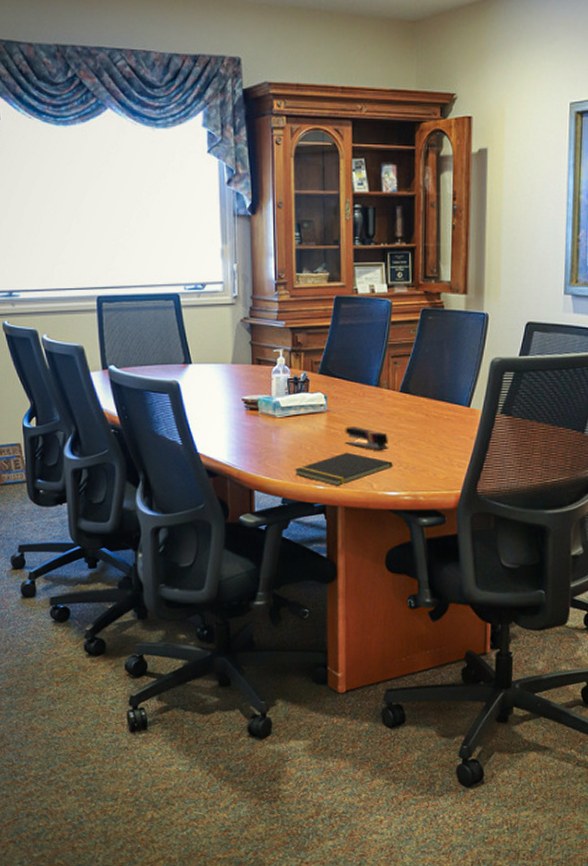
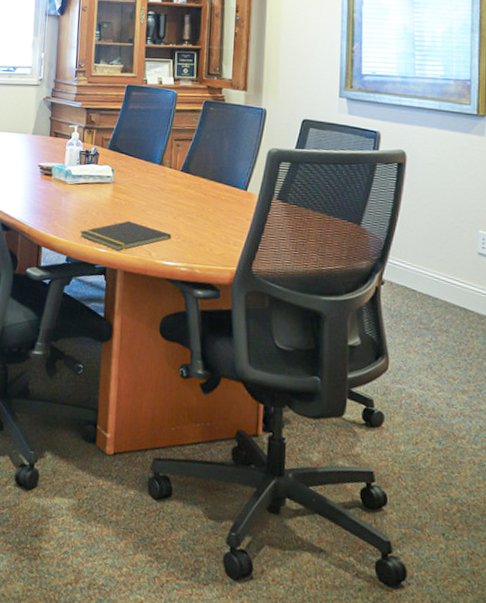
stapler: present [345,427,389,451] -> none [127,198,169,223]

